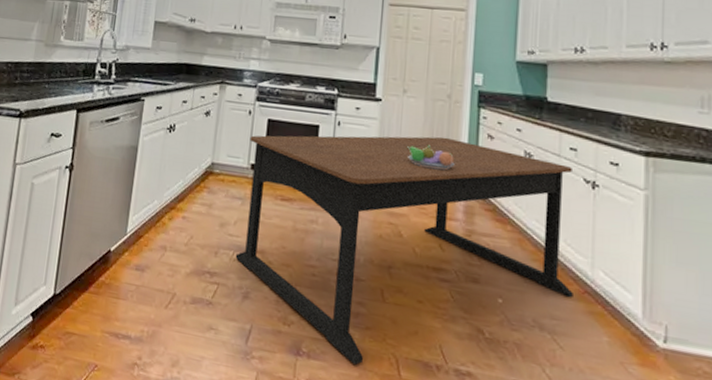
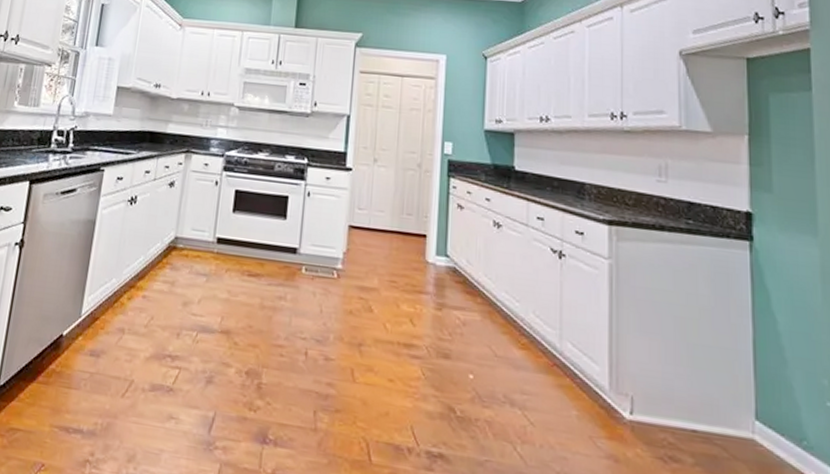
dining table: present [235,135,573,365] -> none [199,207,543,451]
fruit bowl: present [407,145,455,171] -> none [378,215,425,242]

